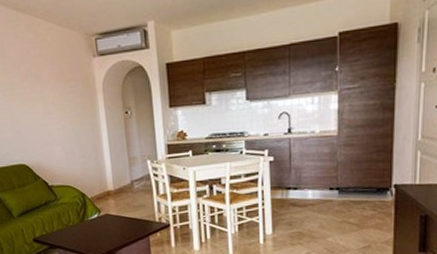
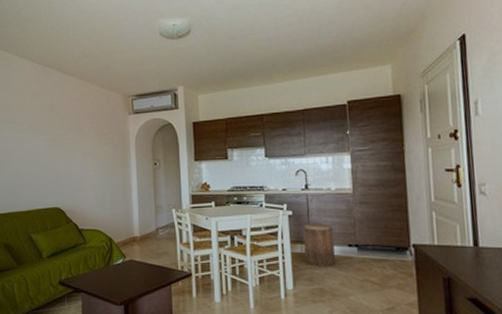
stool: none [284,168,315,212] -> present [303,223,335,267]

